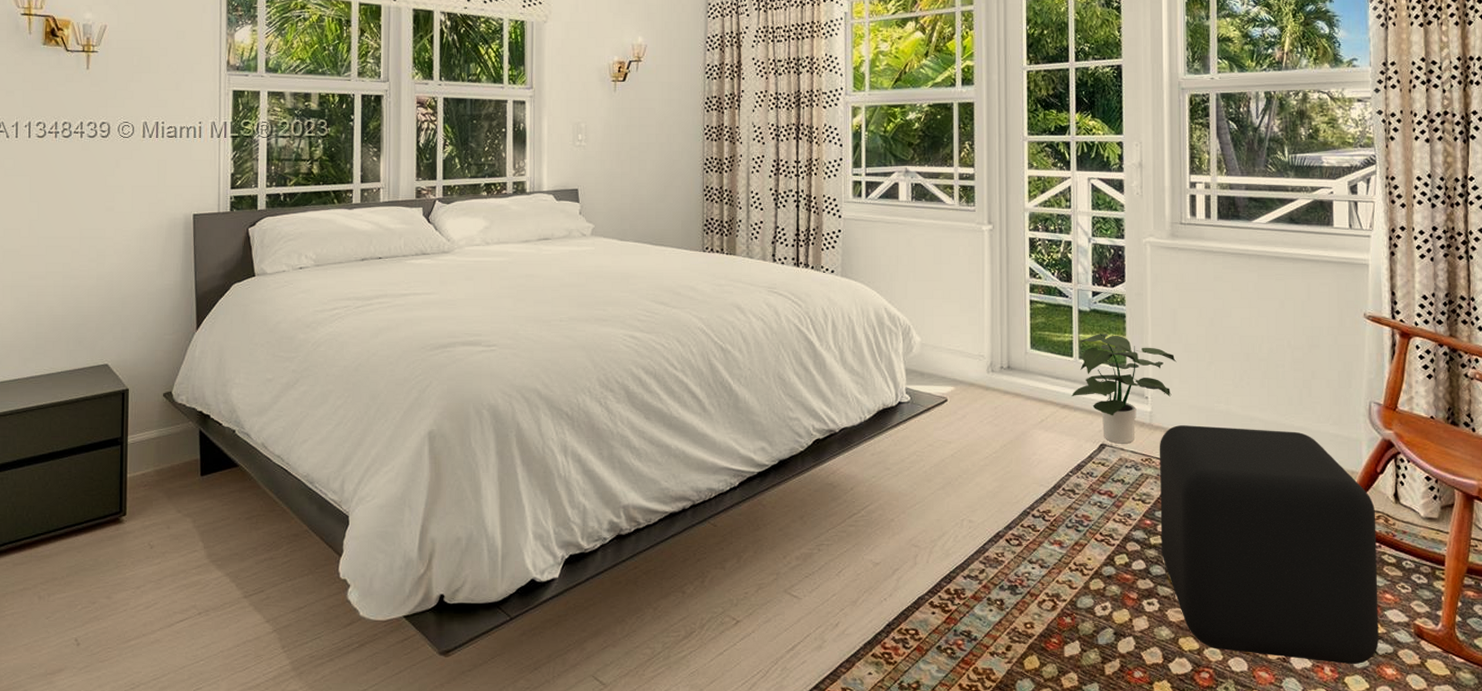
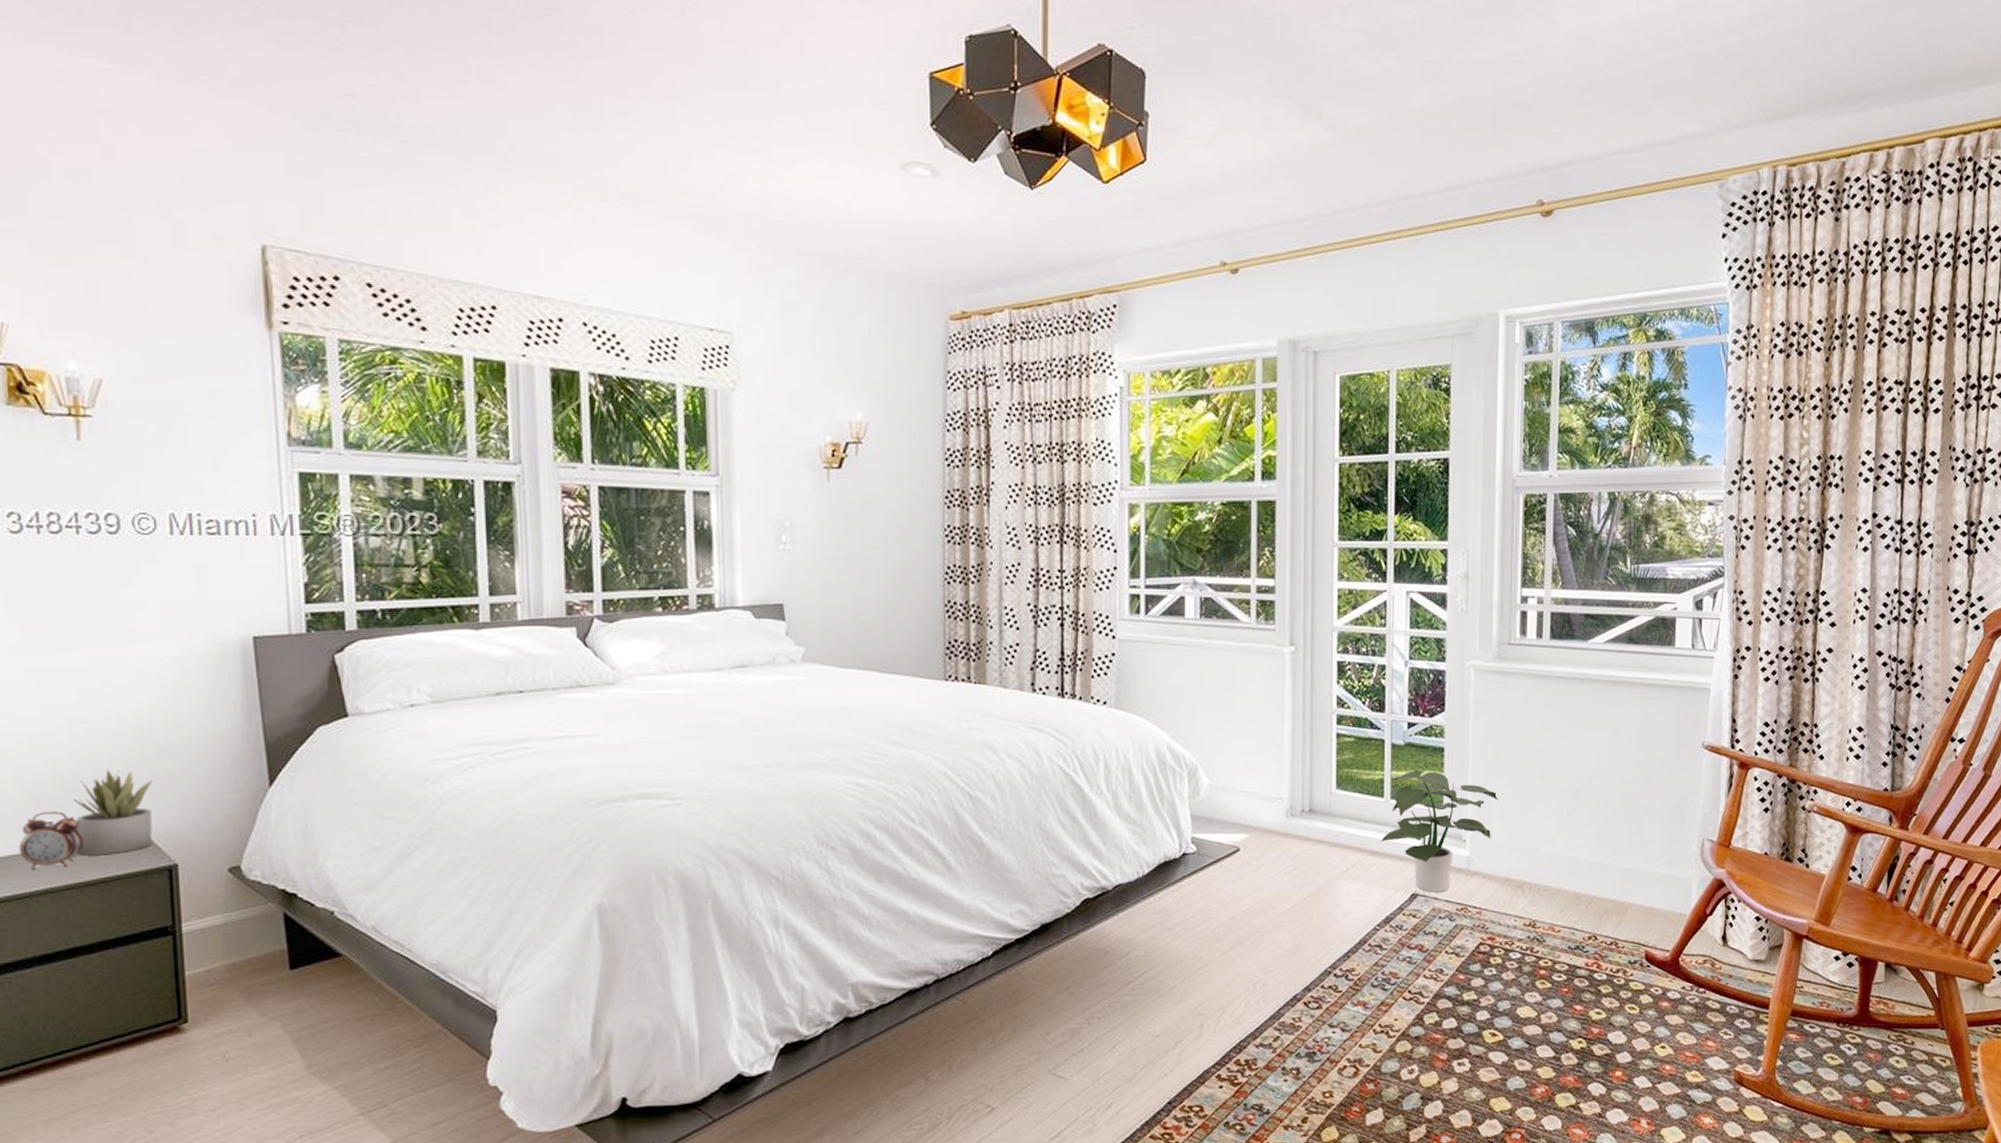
alarm clock: none [22,346,66,390] -> present [18,811,84,870]
succulent plant: none [61,315,117,381] -> present [74,770,153,856]
cube: present [1159,425,1379,664] -> none [1474,870,1703,1116]

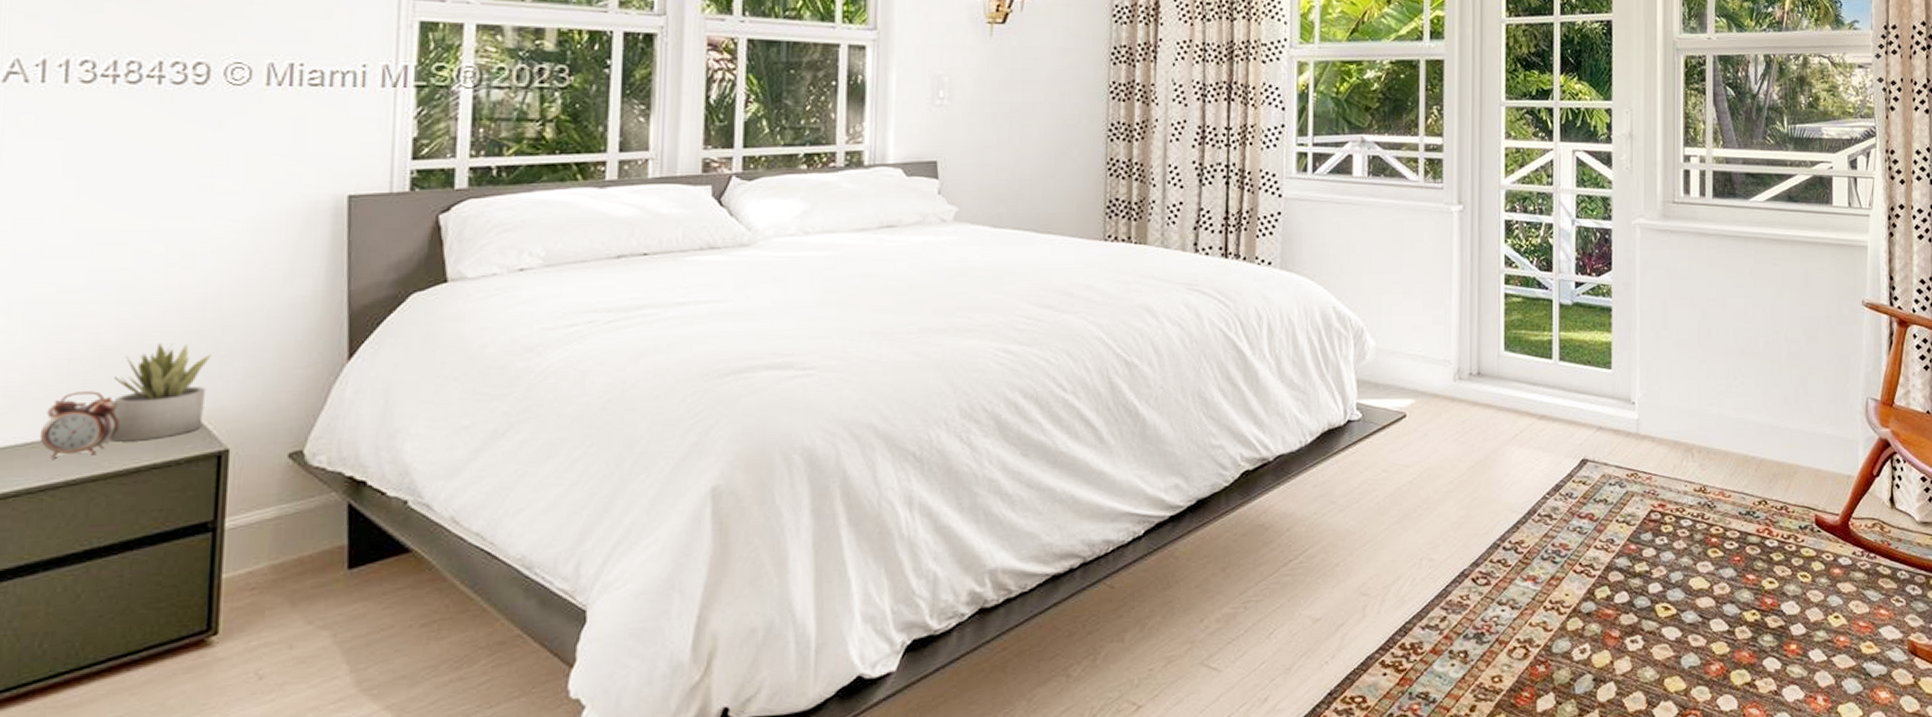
potted plant: present [1381,769,1499,893] -> none [1550,329,1667,458]

